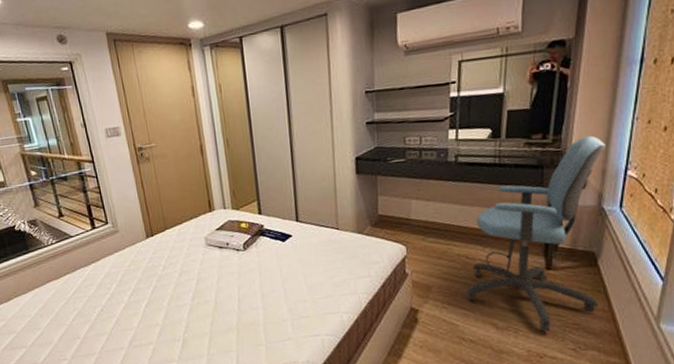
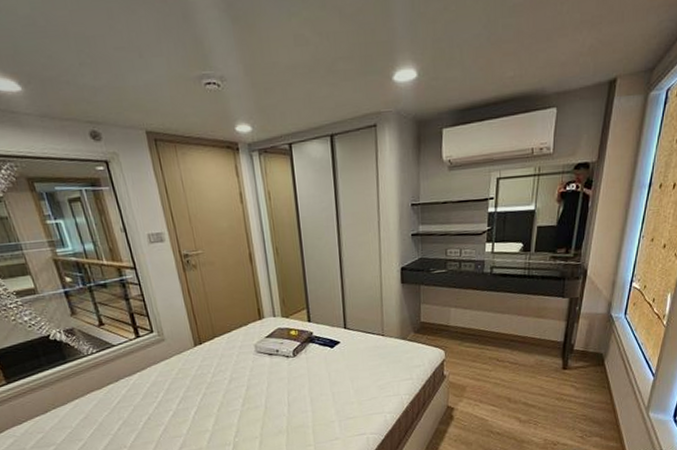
office chair: present [465,135,606,332] -> none [495,251,617,423]

